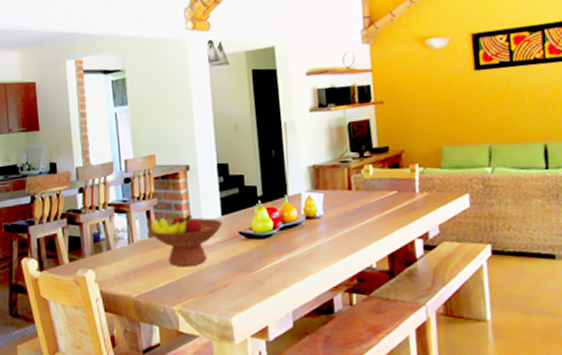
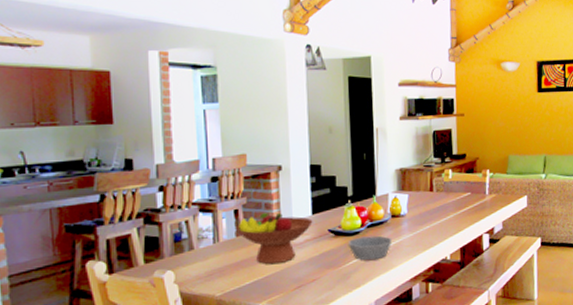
bowl: none [259,239,309,267] -> present [347,235,393,261]

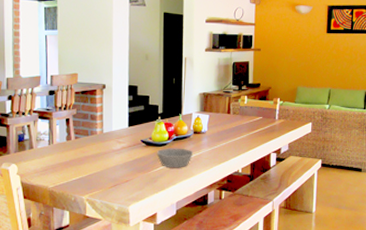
fruit bowl: present [234,213,313,264] -> none [66,123,129,165]

